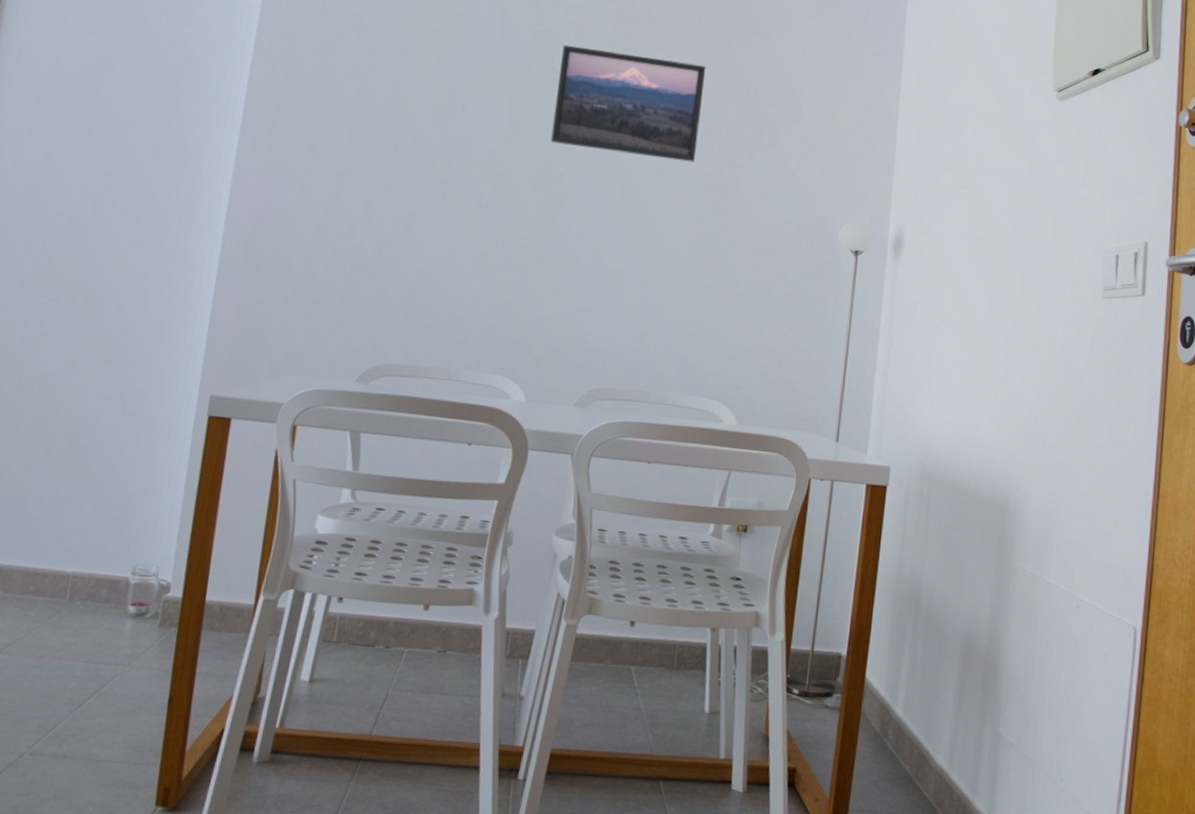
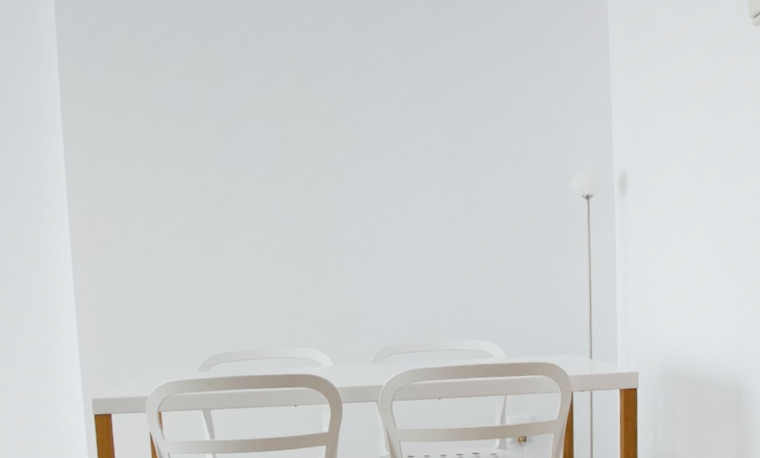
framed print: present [550,44,706,163] -> none [311,55,439,148]

